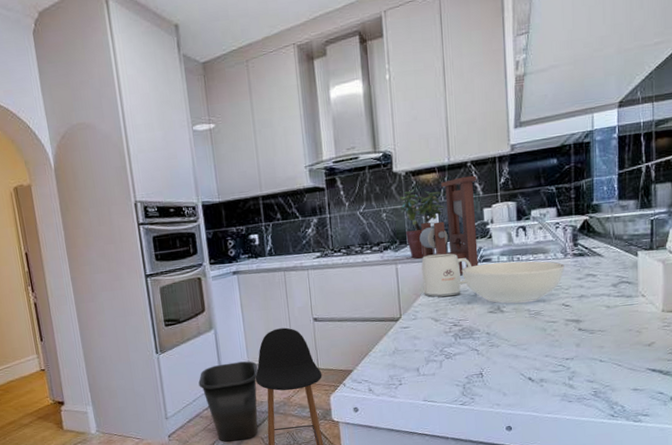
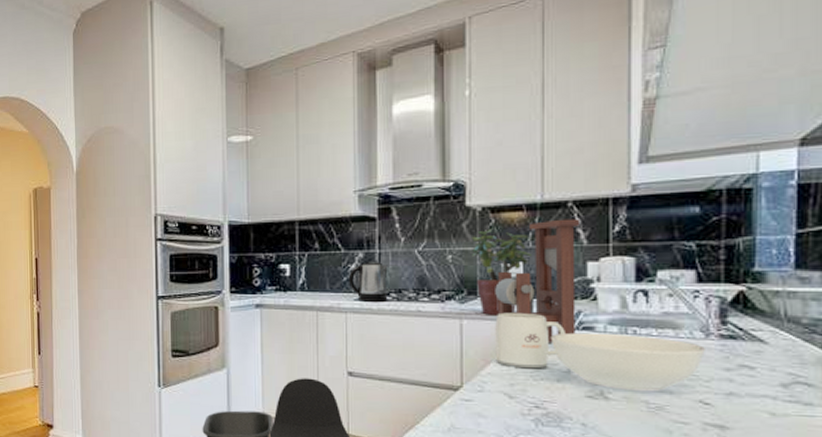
kettle: none [307,224,340,259] -> present [348,261,388,302]

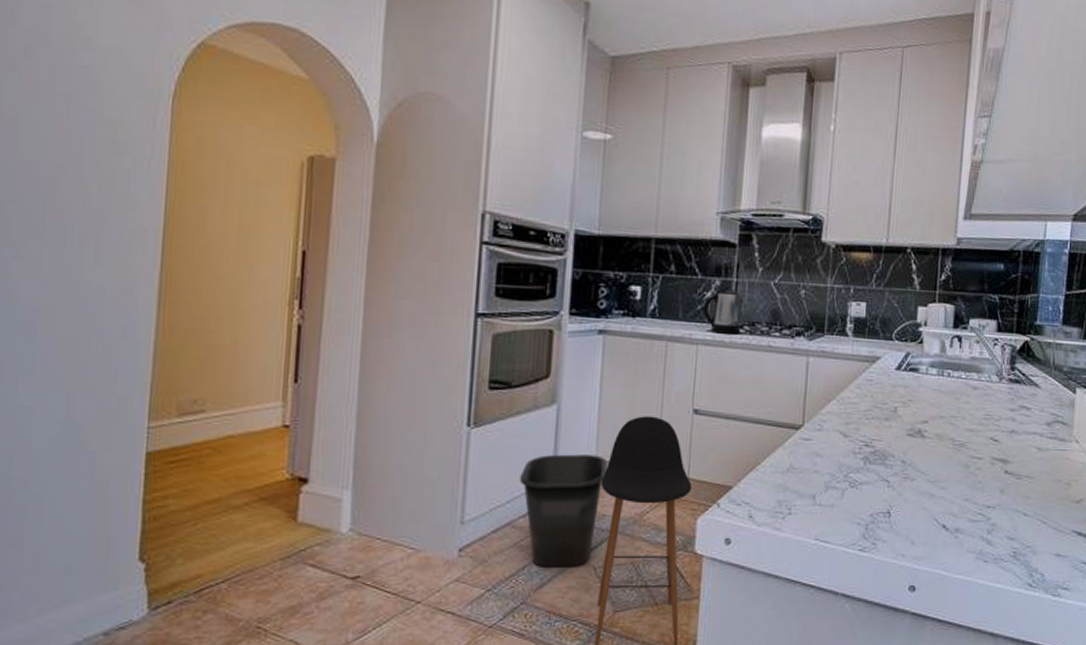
potted plant: present [470,230,531,315] -> none [823,268,874,354]
paper towel holder: present [495,218,581,343] -> none [840,263,916,383]
mug: present [495,312,565,369] -> none [835,351,896,408]
bowl: present [550,332,705,392] -> none [883,373,998,430]

